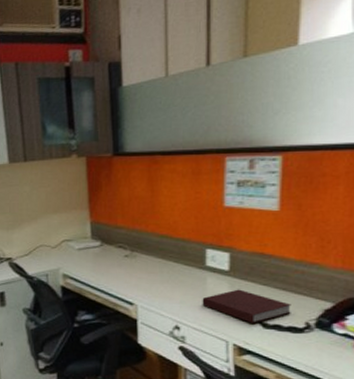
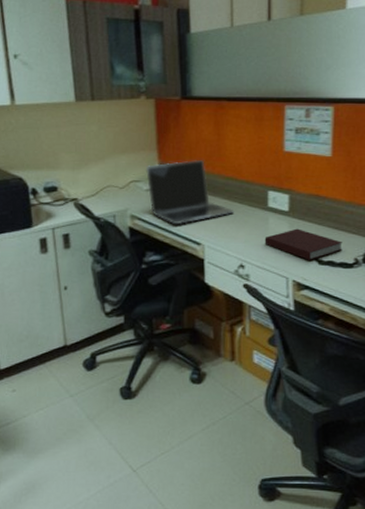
laptop: none [77,218,169,285] -> present [145,160,235,225]

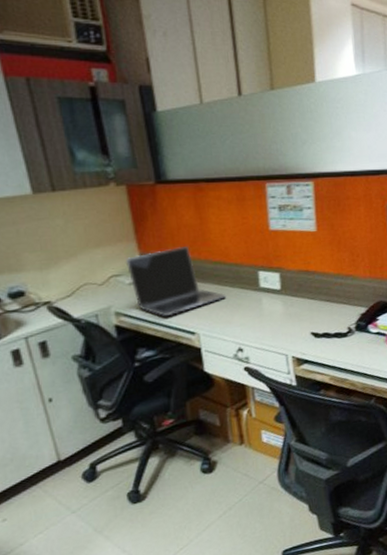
notebook: present [264,228,342,260] -> none [260,305,336,335]

